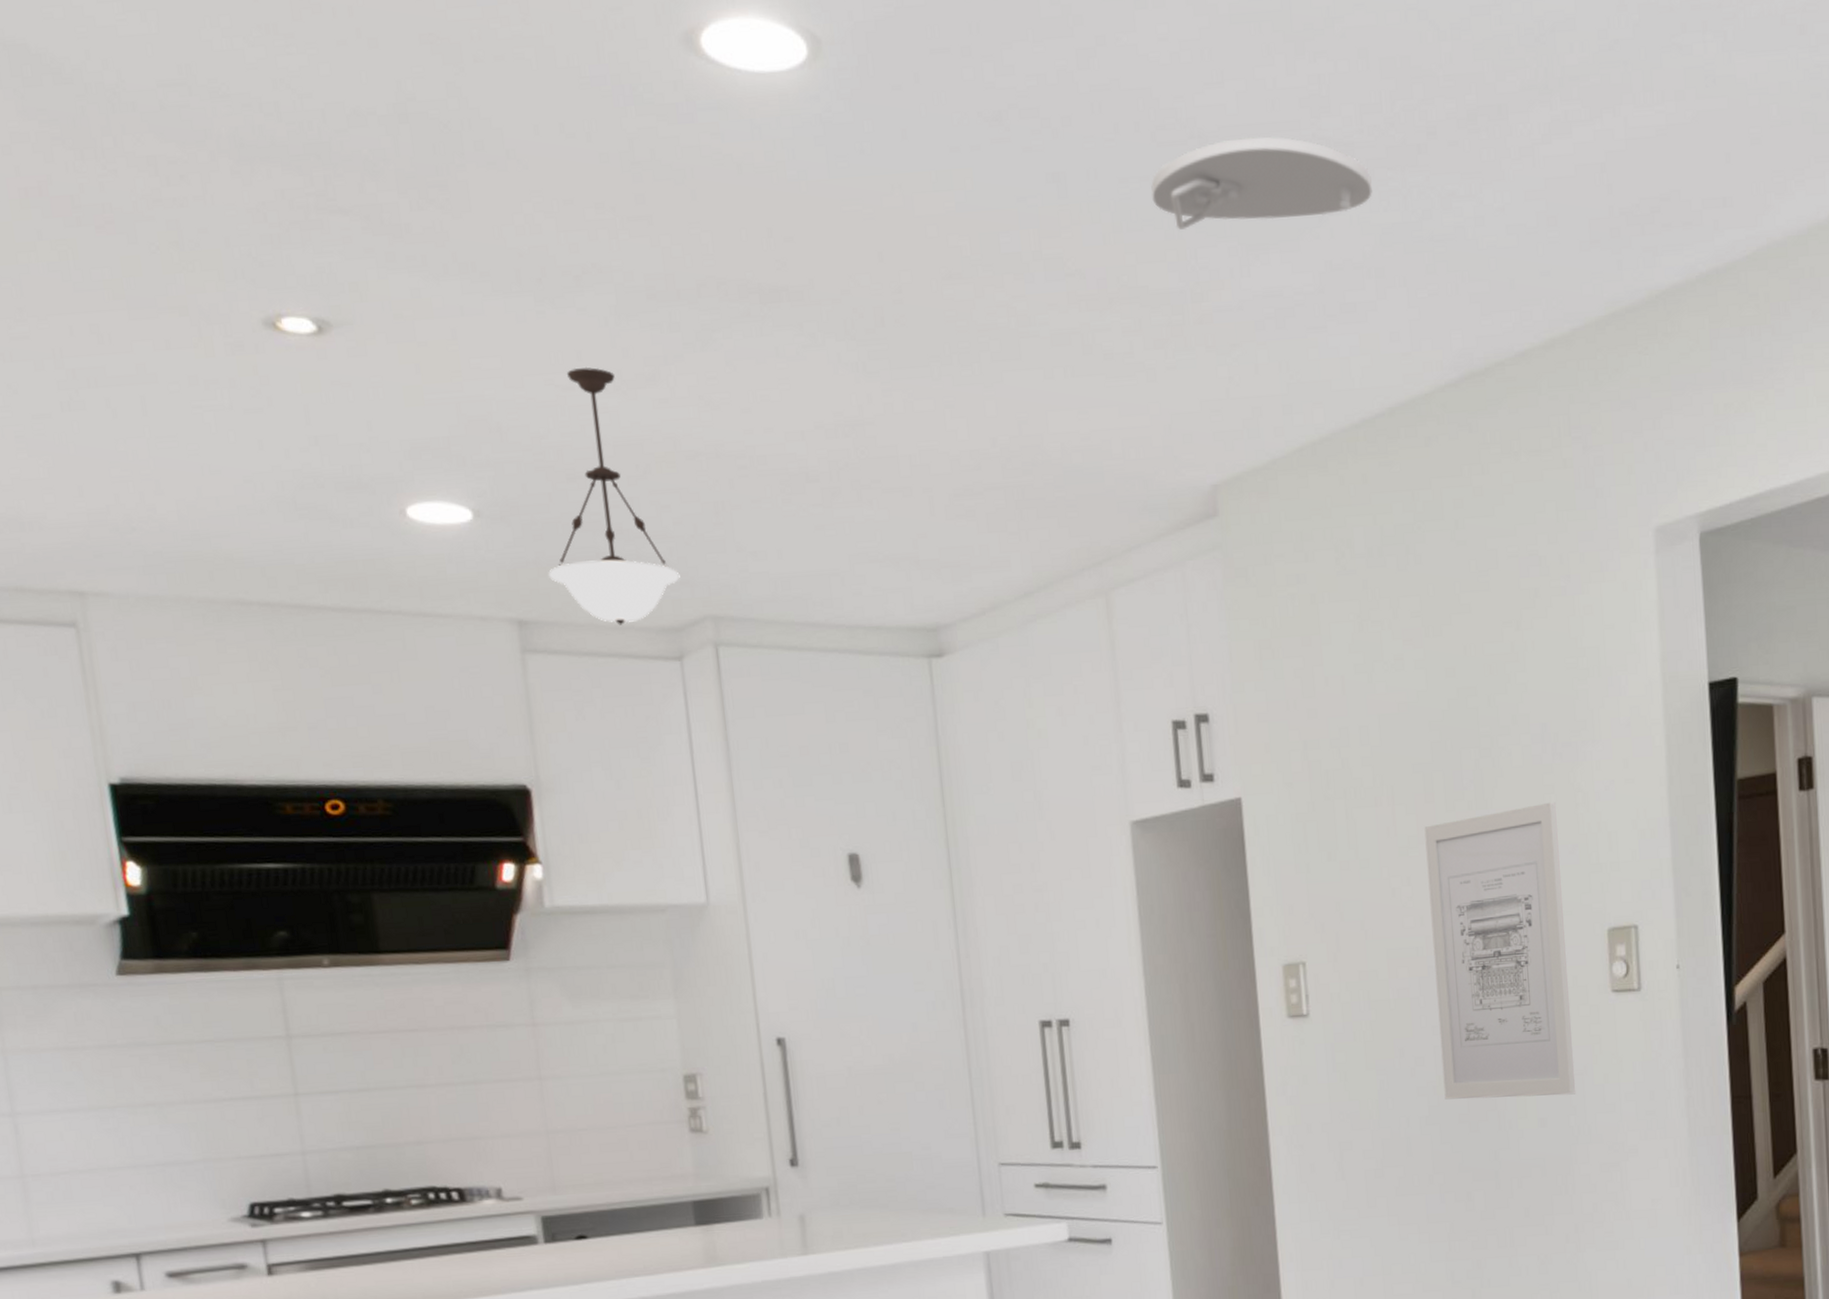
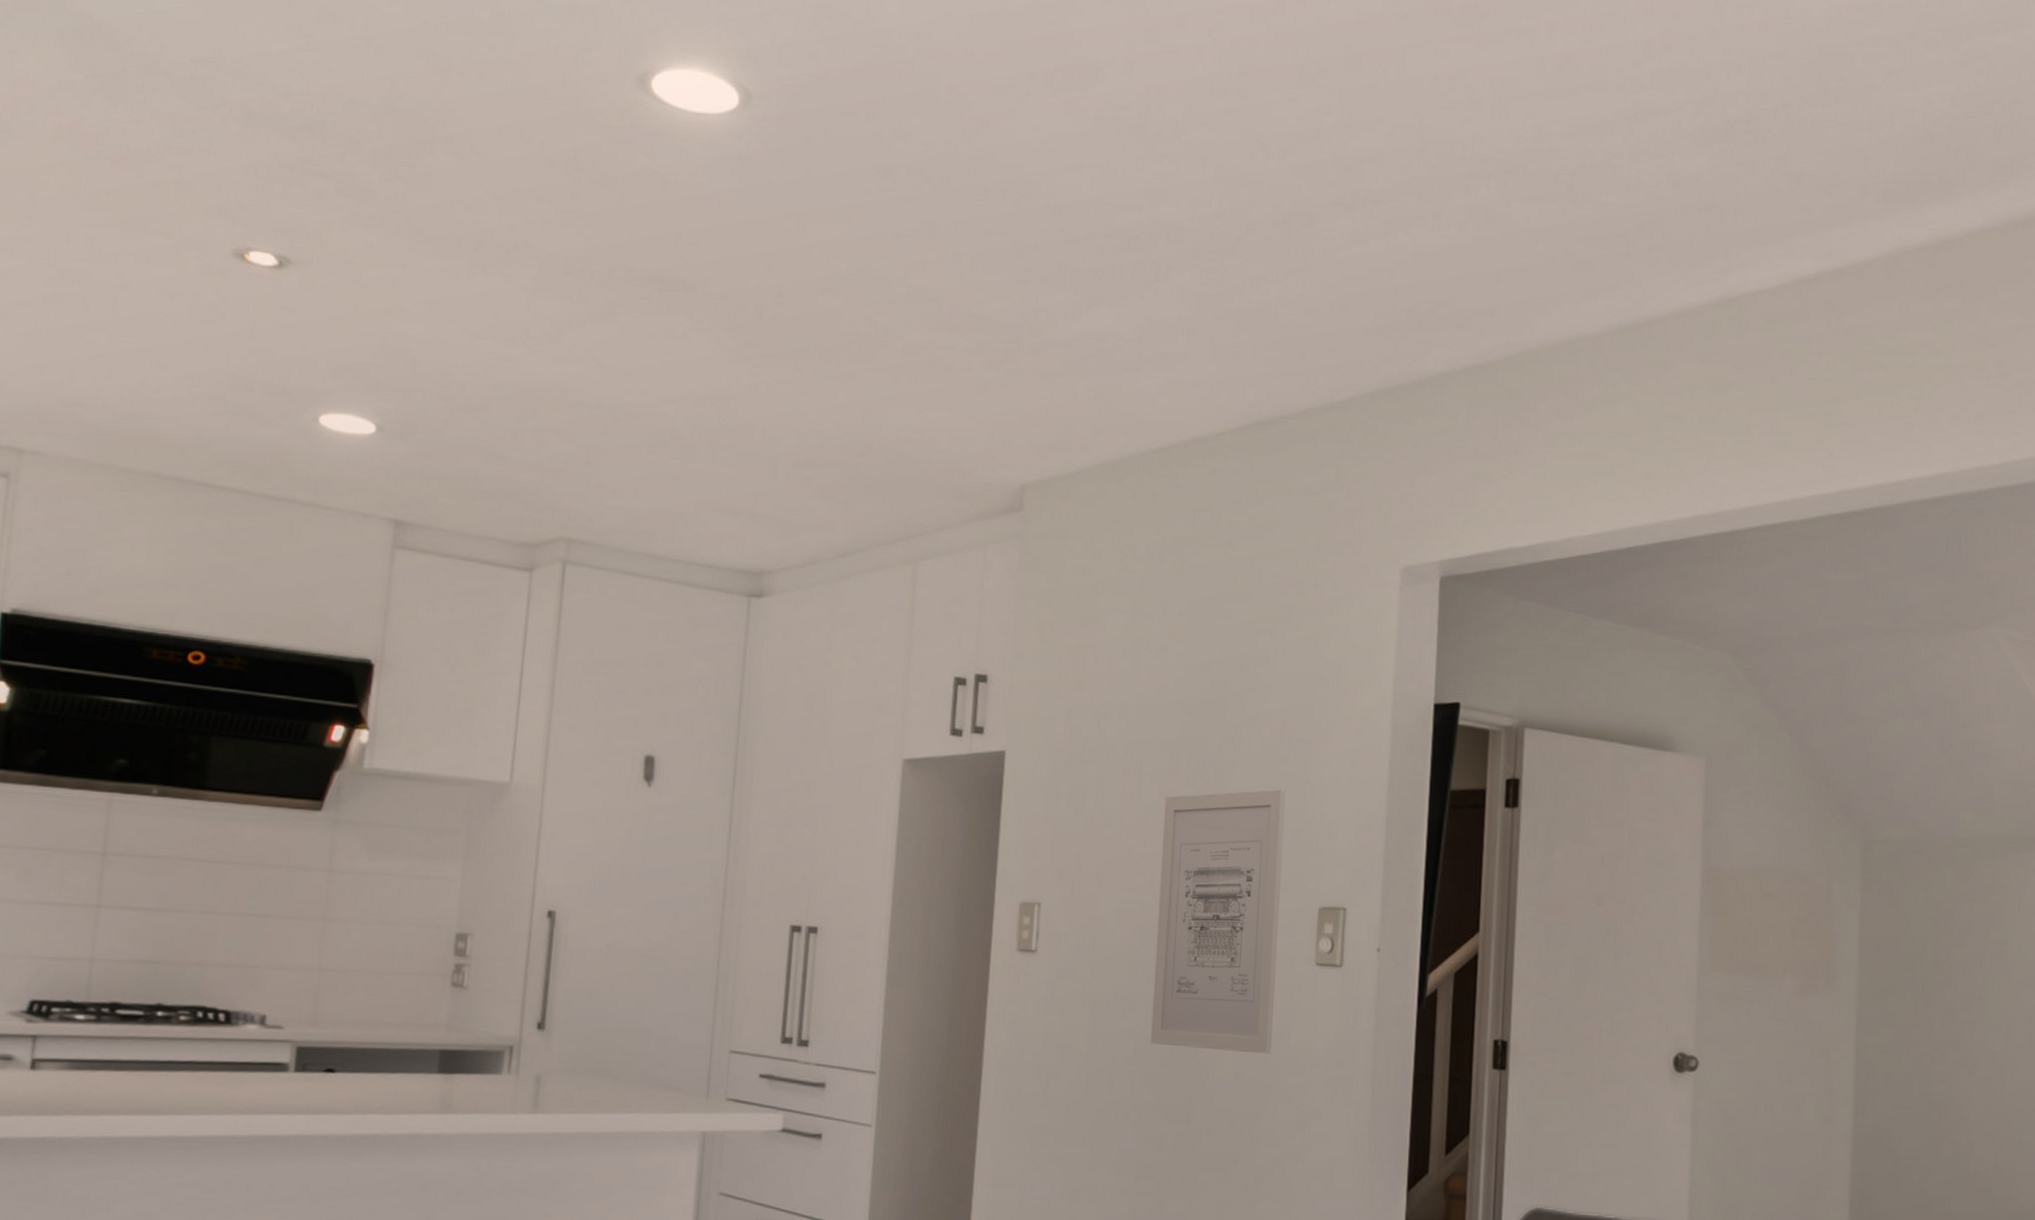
pendant light: present [549,366,680,625] -> none [431,322,545,536]
smoke detector: present [1151,136,1372,230] -> none [1007,212,1195,281]

